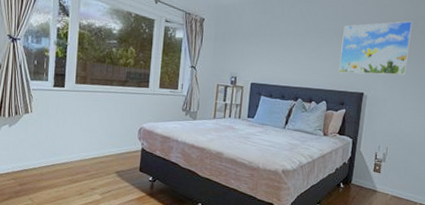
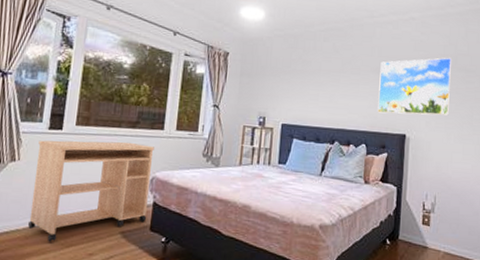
desk: none [42,96,141,179] -> present [27,140,154,242]

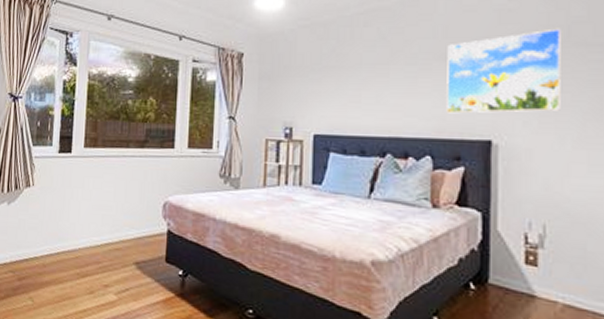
desk: present [27,140,154,242] -> none [44,163,165,271]

